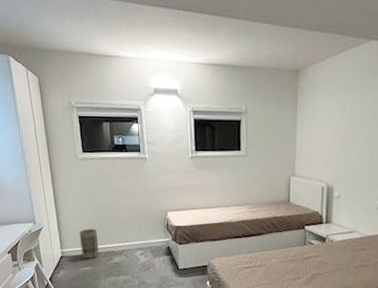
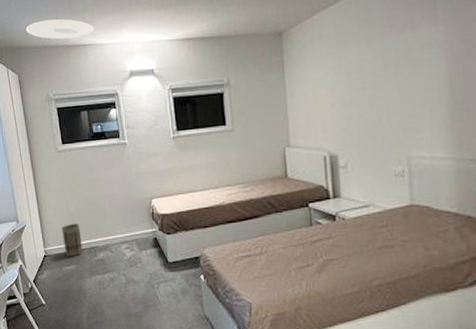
ceiling light: none [47,24,120,48] -> present [25,19,94,40]

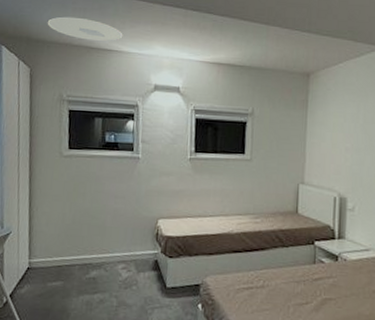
basket: present [62,223,83,257] -> none [52,236,75,273]

